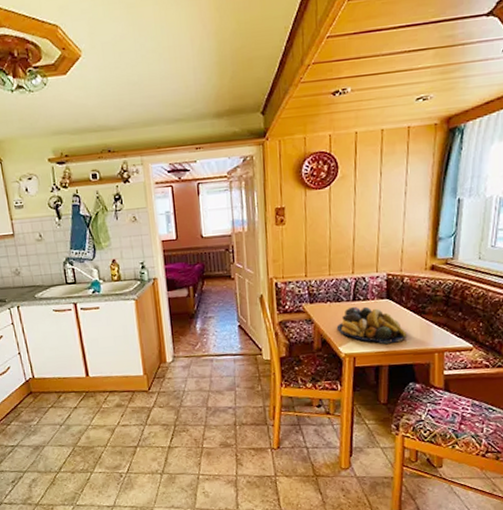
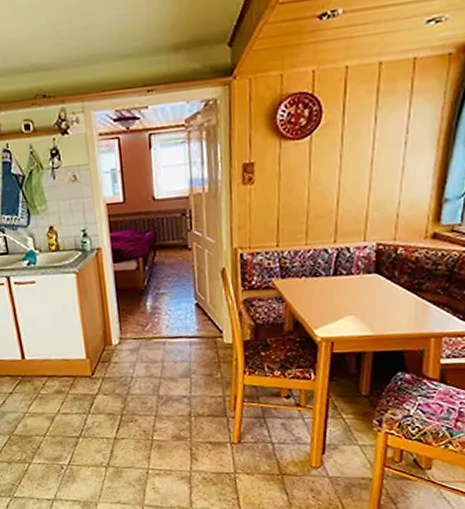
fruit bowl: present [336,306,408,344] -> none [312,282,398,327]

